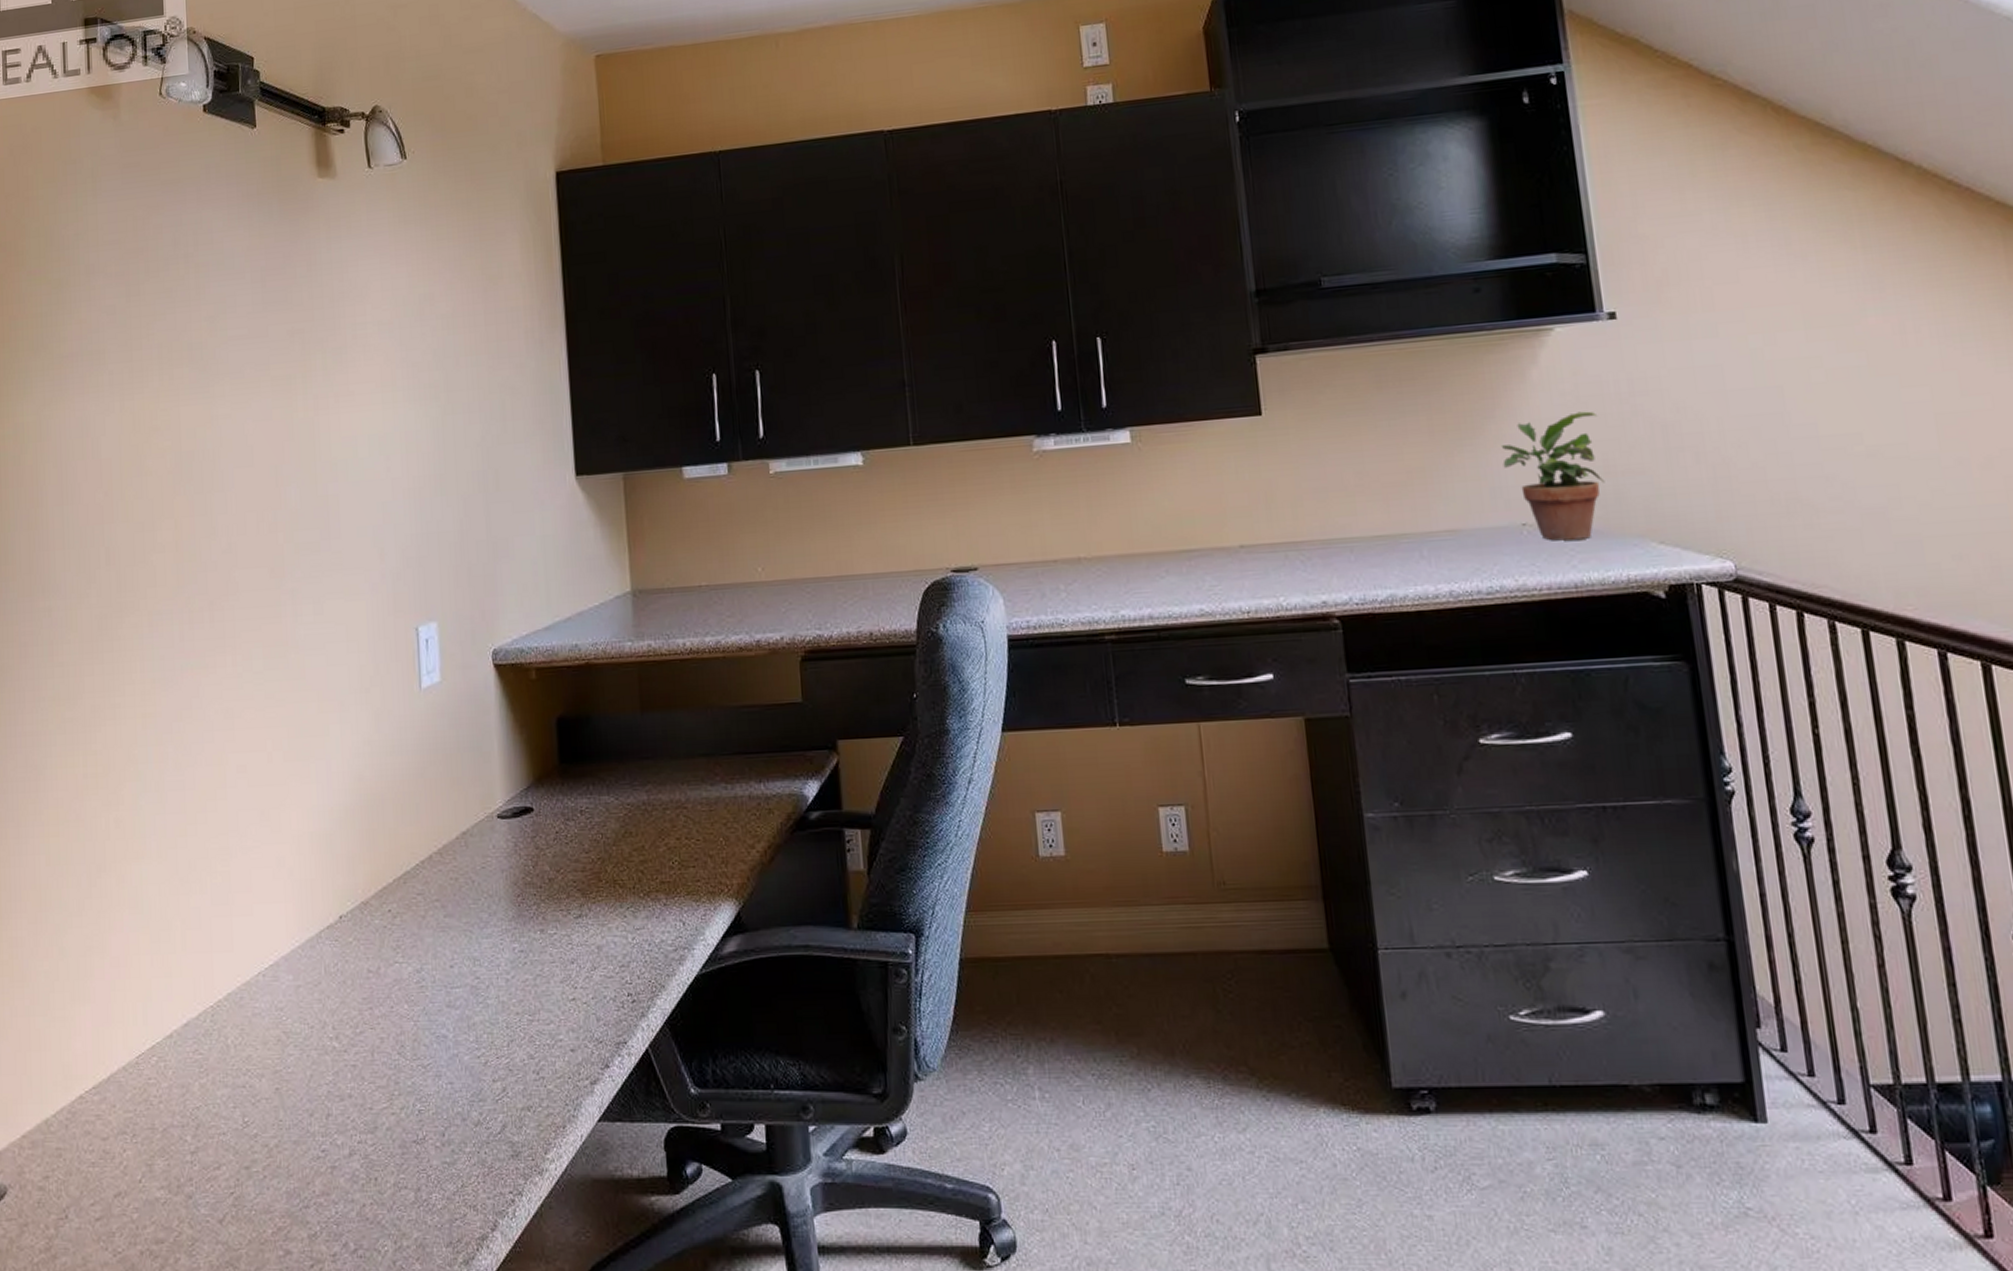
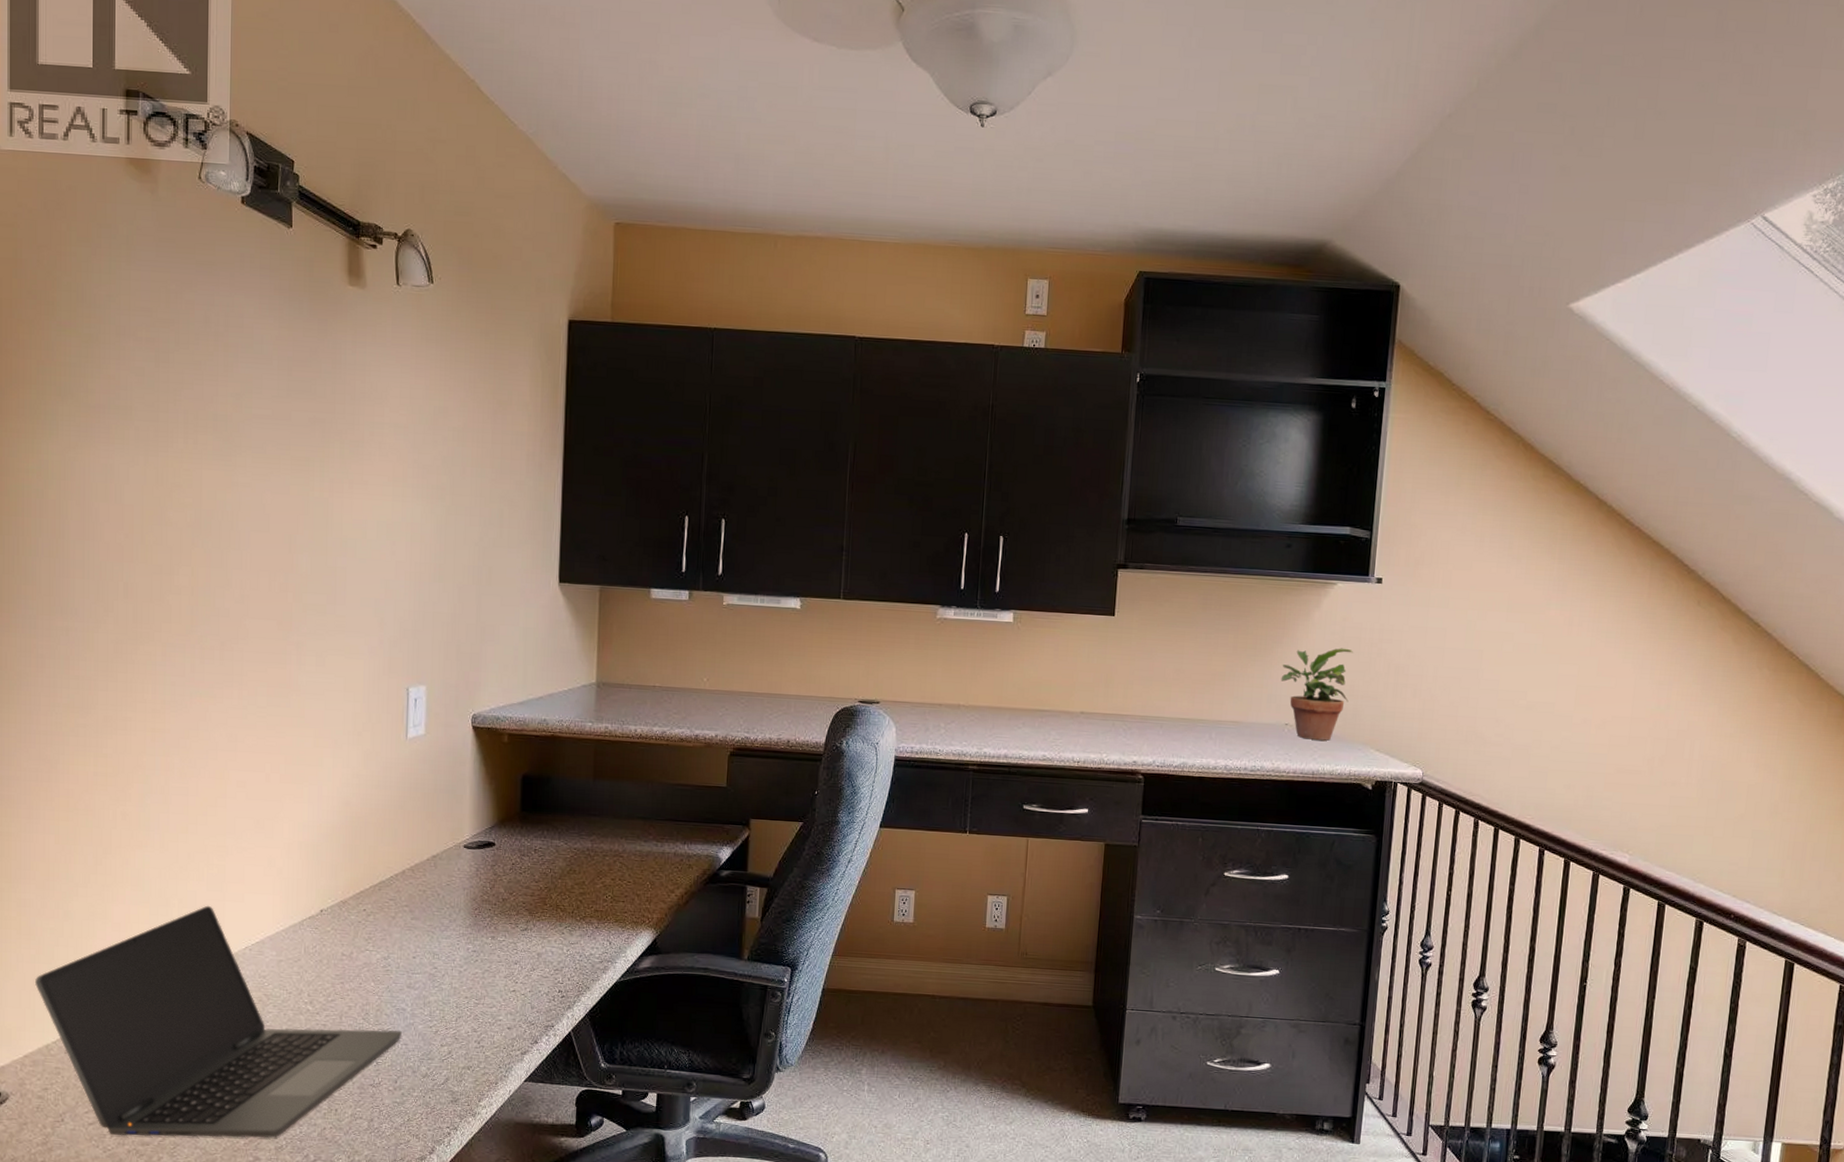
laptop: none [31,924,447,1233] -> present [35,905,403,1138]

